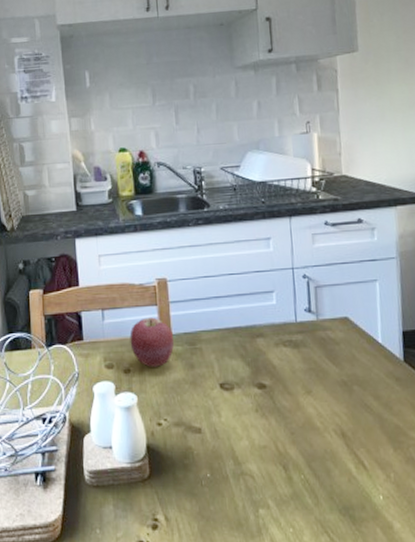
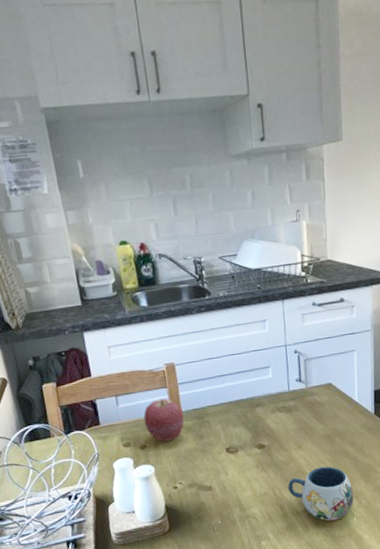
mug: none [293,421,379,495] -> present [287,466,354,521]

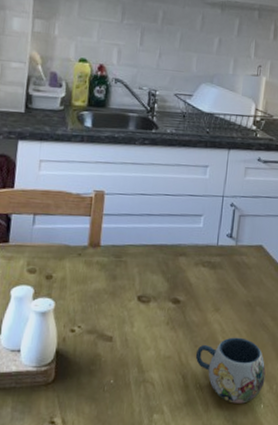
apple: present [143,398,185,442] -> none [57,226,102,276]

